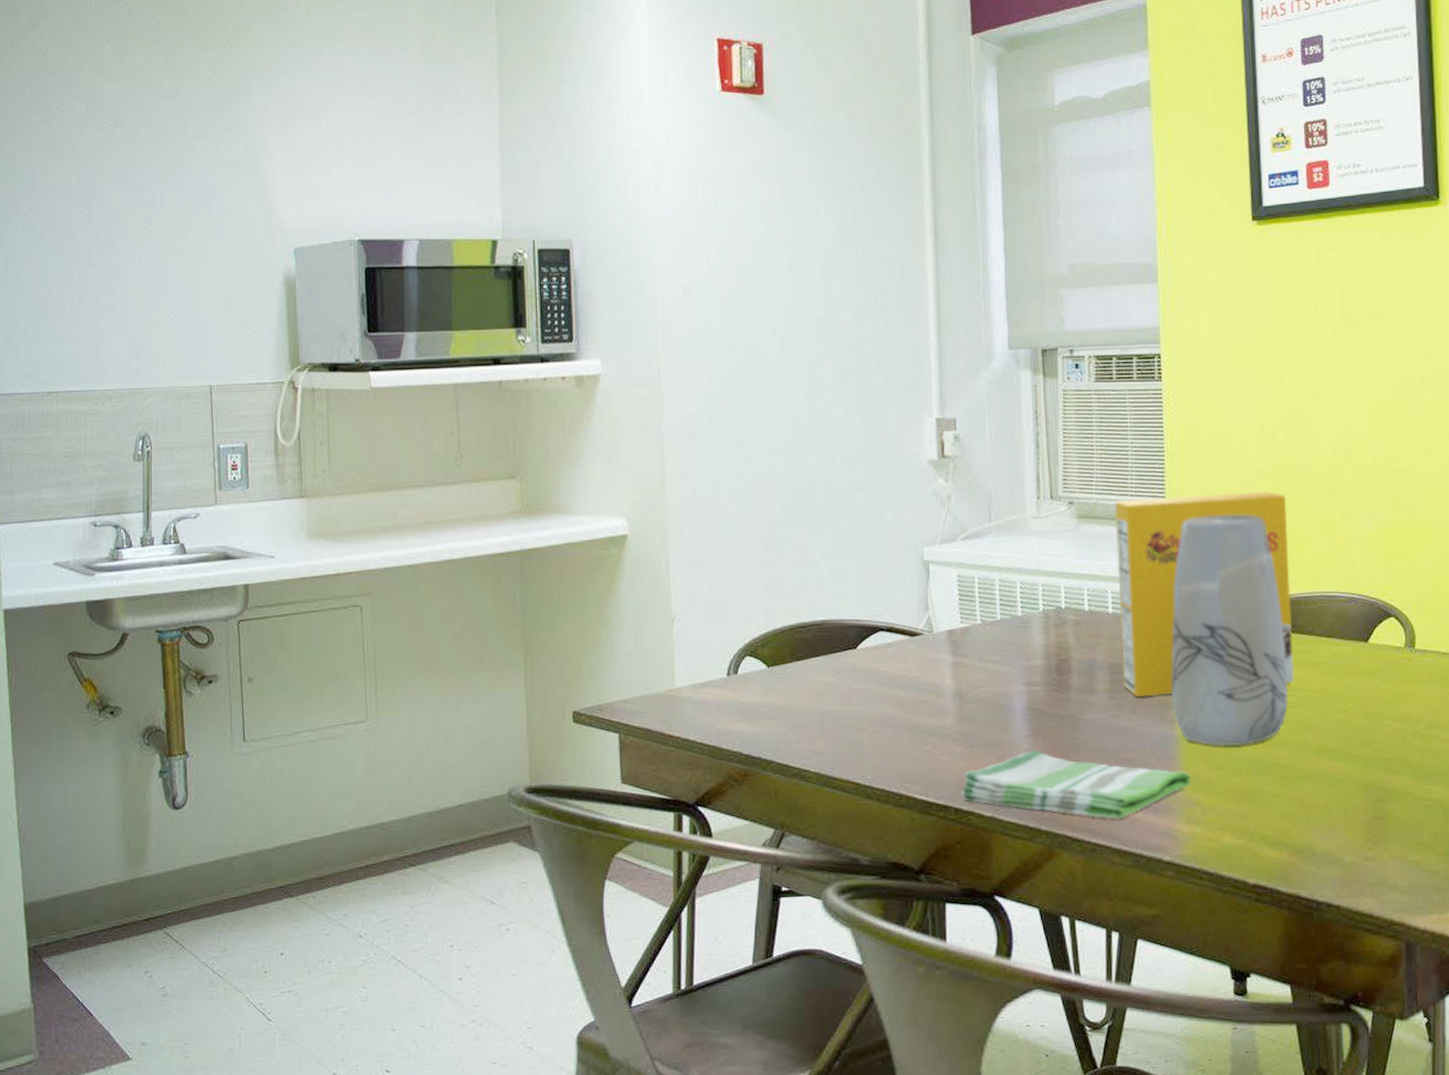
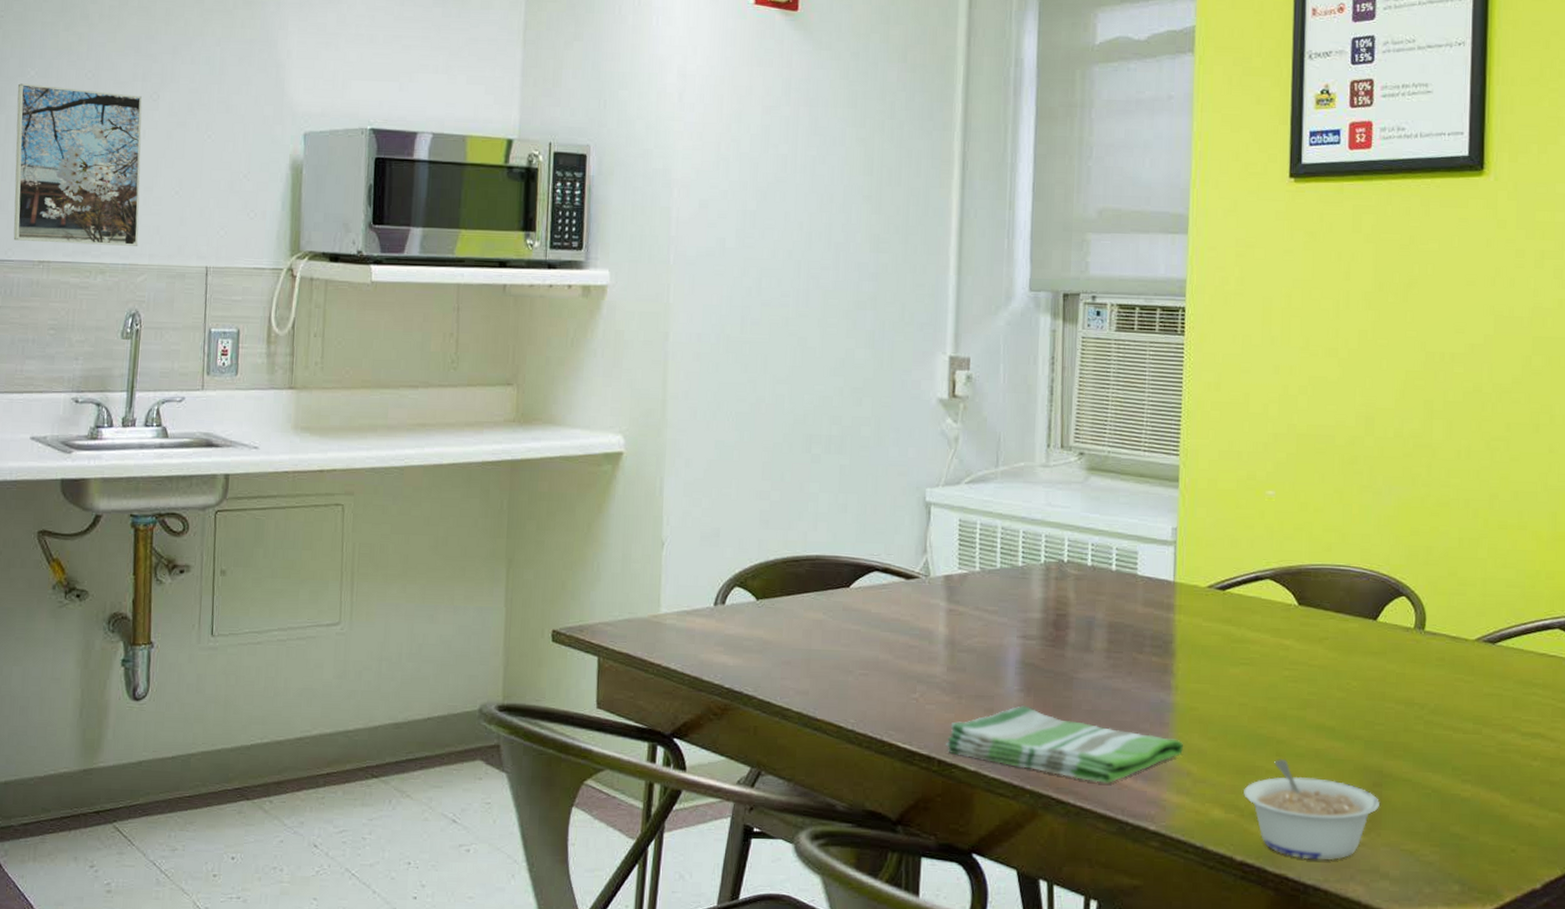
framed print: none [13,221,143,374] -> present [13,83,143,246]
cereal box: present [1115,492,1295,698] -> none [1121,454,1303,660]
vase: present [1172,515,1288,747] -> none [1170,478,1291,718]
legume: none [1252,782,1385,877] -> present [1244,758,1381,860]

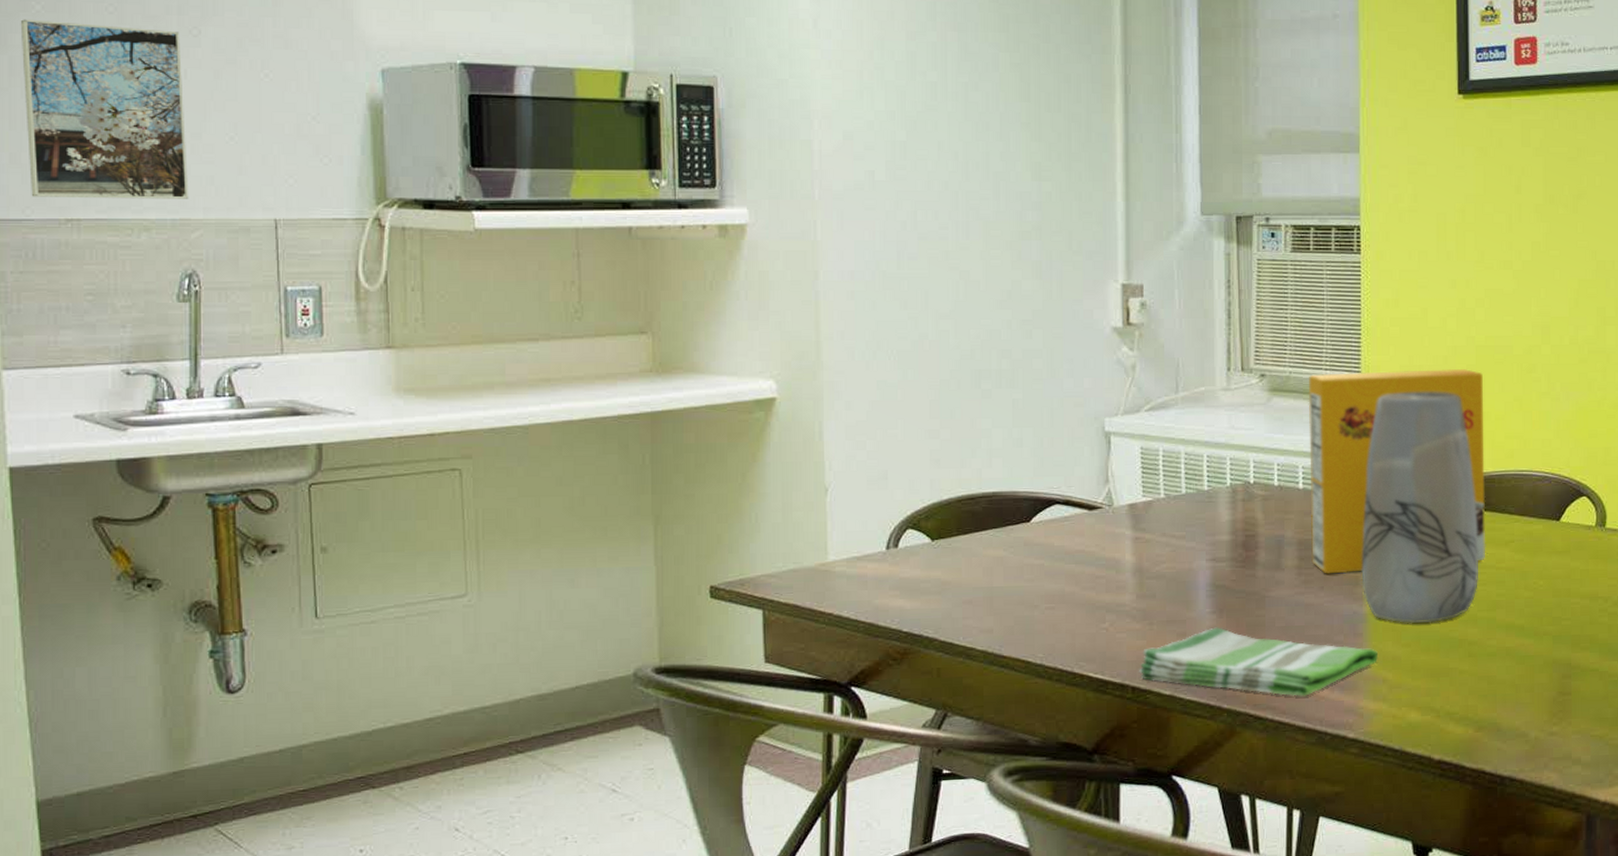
cereal box: none [1121,454,1303,660] -> present [1308,369,1486,574]
vase: none [1170,478,1291,718] -> present [1361,392,1478,624]
legume: present [1244,758,1381,860] -> none [1439,658,1570,752]

